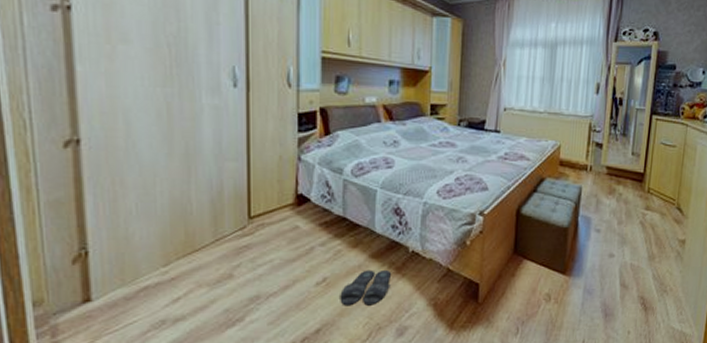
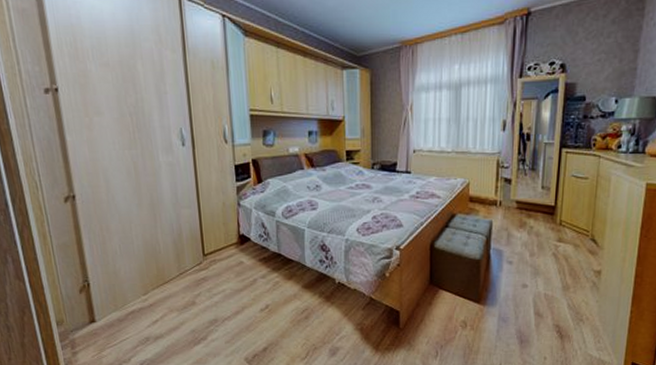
slippers: present [340,269,391,306] -> none [280,298,322,329]

